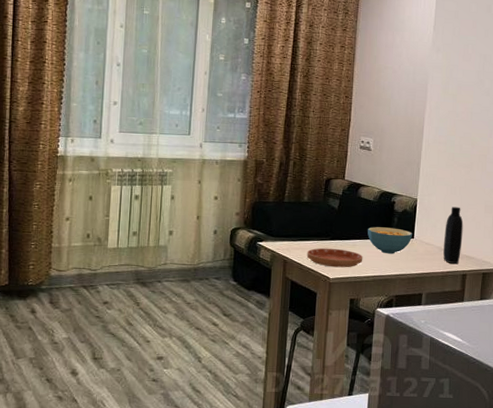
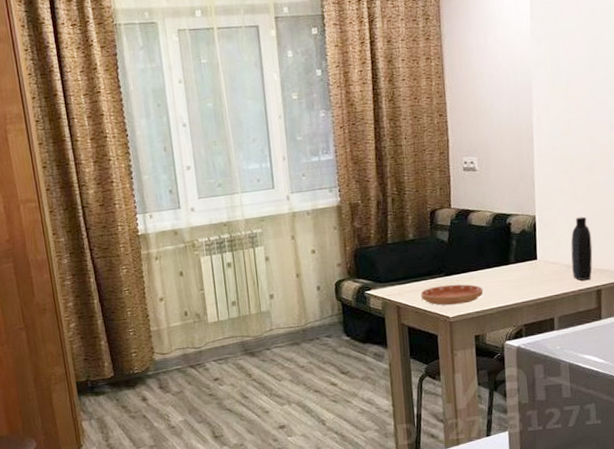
cereal bowl: present [367,227,412,254] -> none [484,251,535,282]

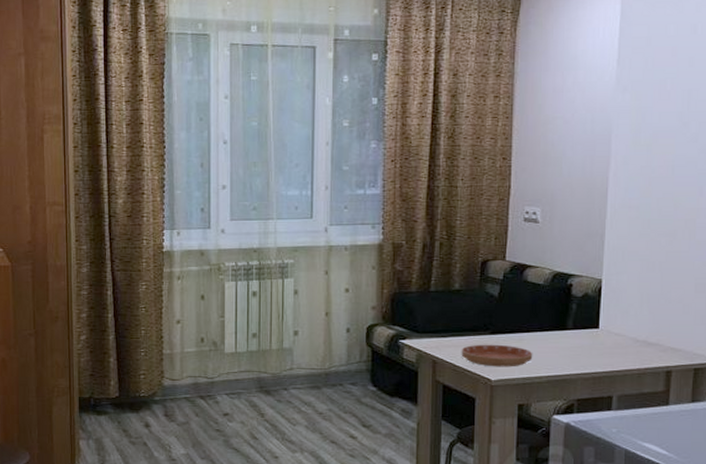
bottle: present [571,216,593,280] -> none [639,286,666,358]

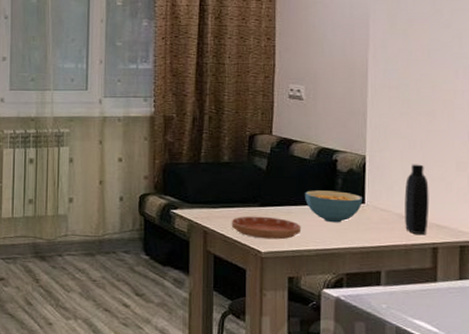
cereal bowl: none [538,316,597,349] -> present [305,190,363,223]
bottle: none [639,286,666,358] -> present [404,164,429,234]

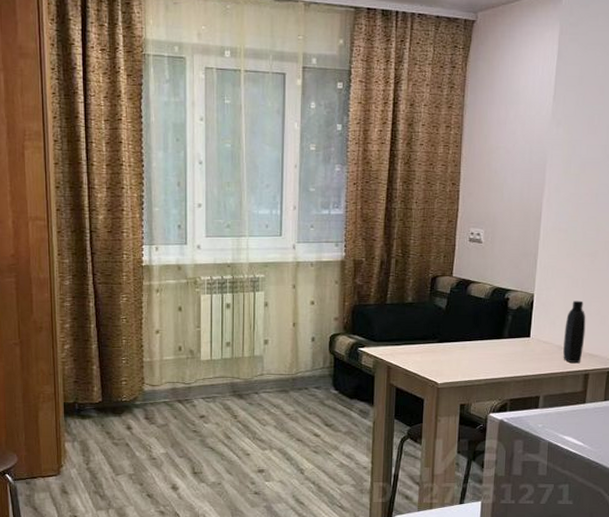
saucer: present [231,216,302,240] -> none [412,351,474,372]
cereal bowl: present [305,190,363,223] -> none [479,326,529,355]

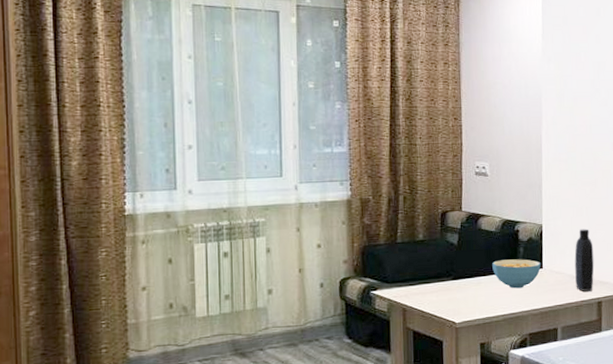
cereal bowl: none [479,326,529,355] -> present [492,259,541,289]

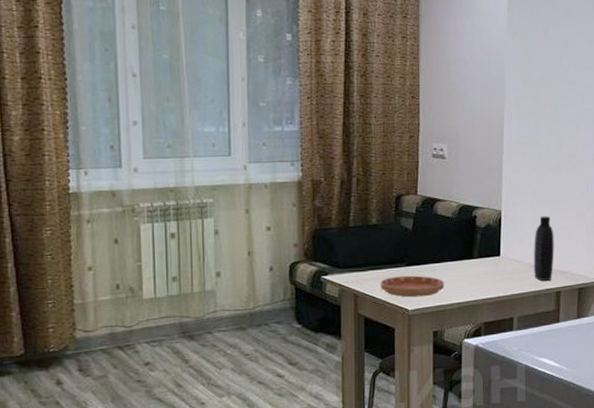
saucer: none [427,288,490,310] -> present [380,275,445,298]
cereal bowl: present [492,259,541,289] -> none [448,246,498,277]

